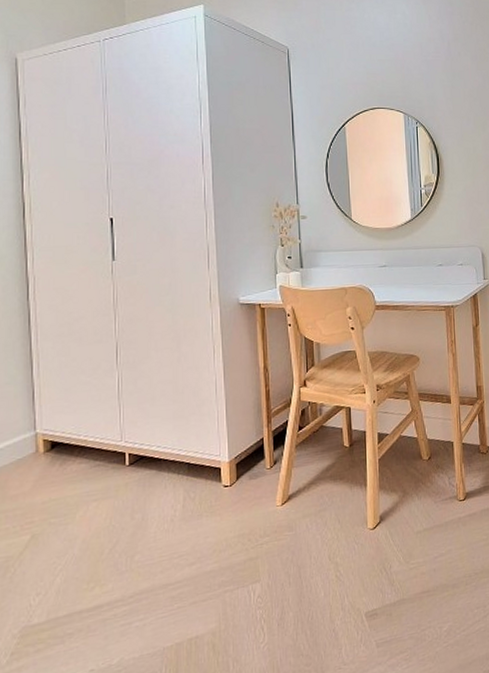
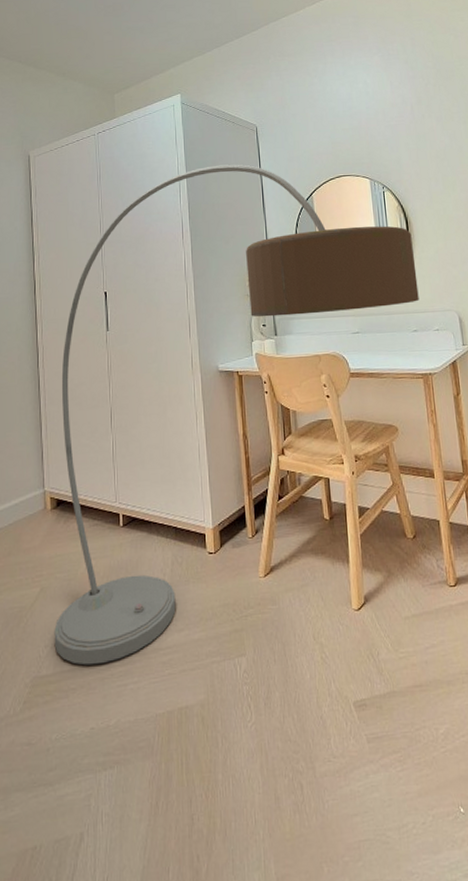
floor lamp: none [47,87,446,609] -> present [54,164,419,666]

